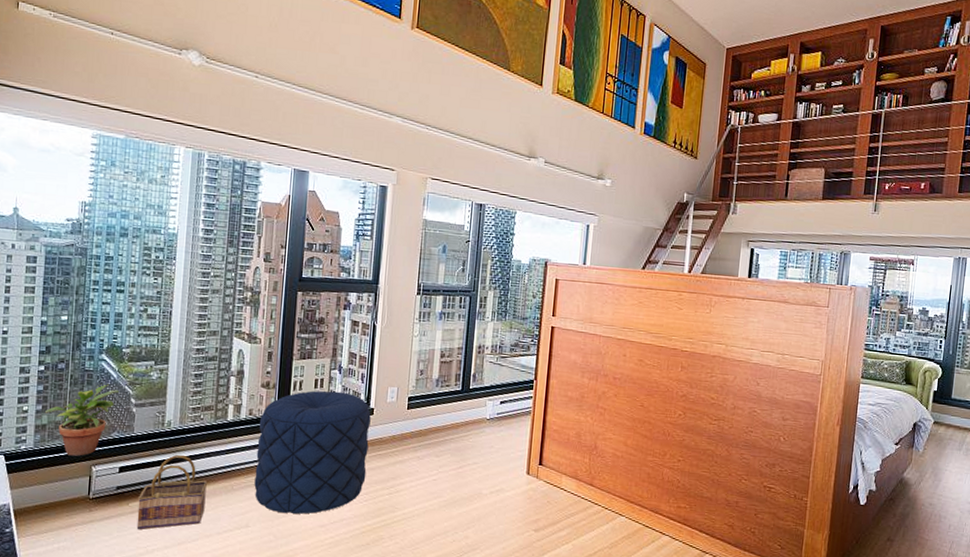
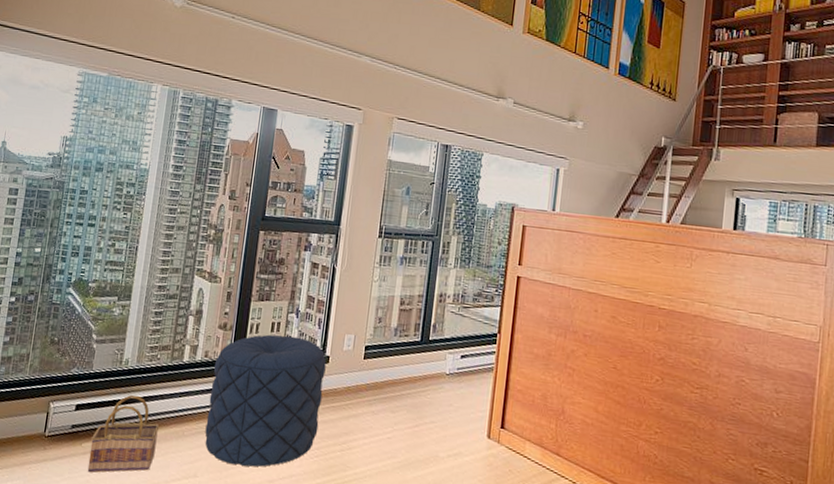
potted plant: present [44,383,119,456] -> none [11,317,82,391]

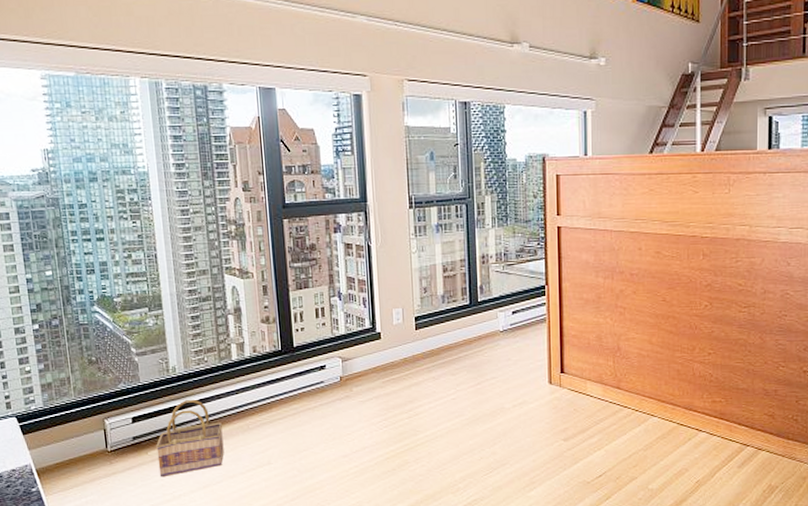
pouf: present [205,334,327,467] -> none [264,319,383,447]

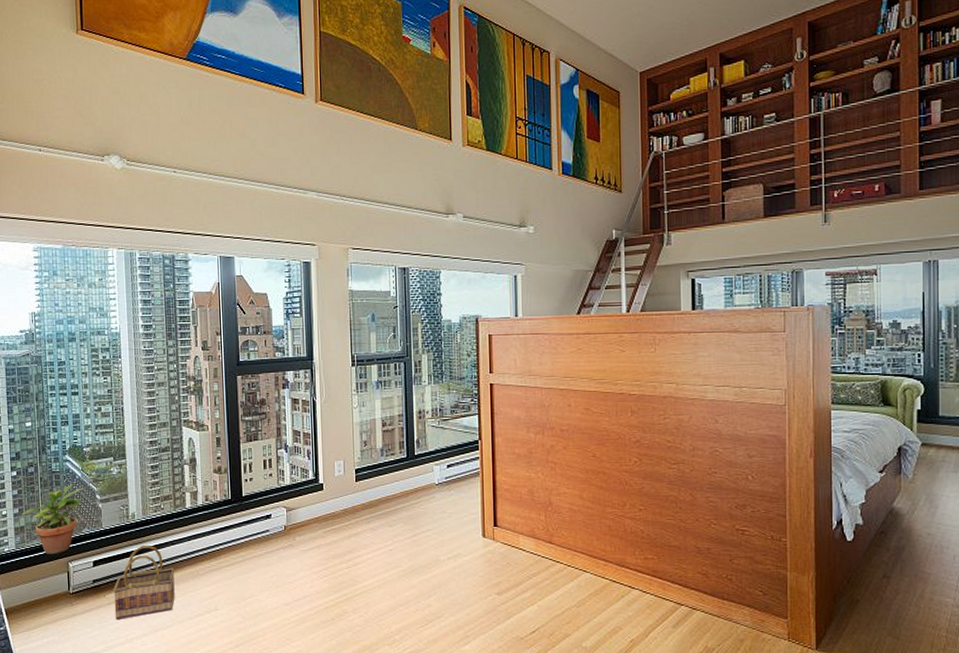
potted plant: none [47,334,118,411] -> present [21,482,84,554]

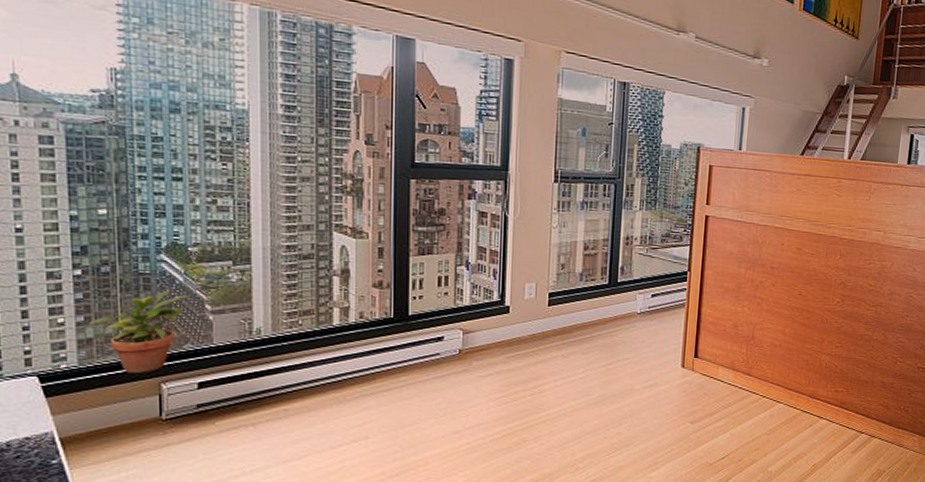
basket: present [112,545,175,620] -> none [225,365,314,451]

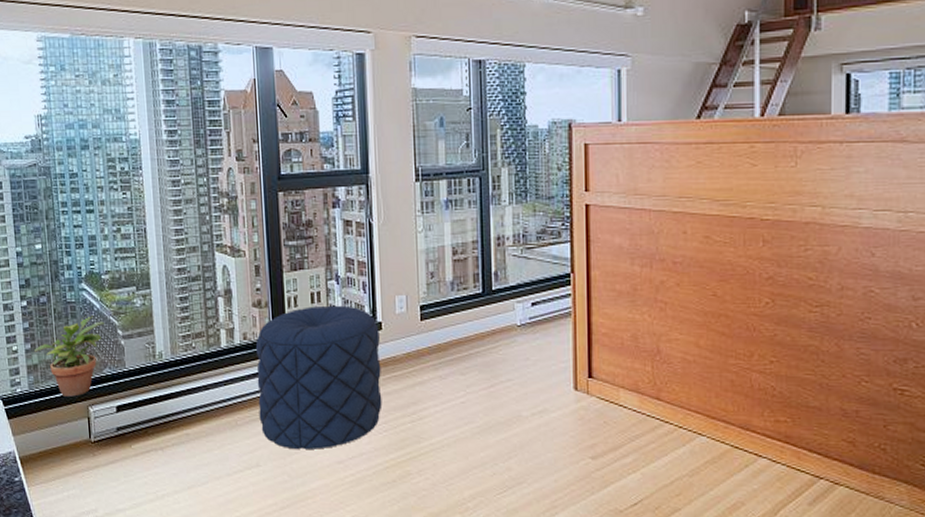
pouf: none [372,289,507,421] -> present [255,305,382,449]

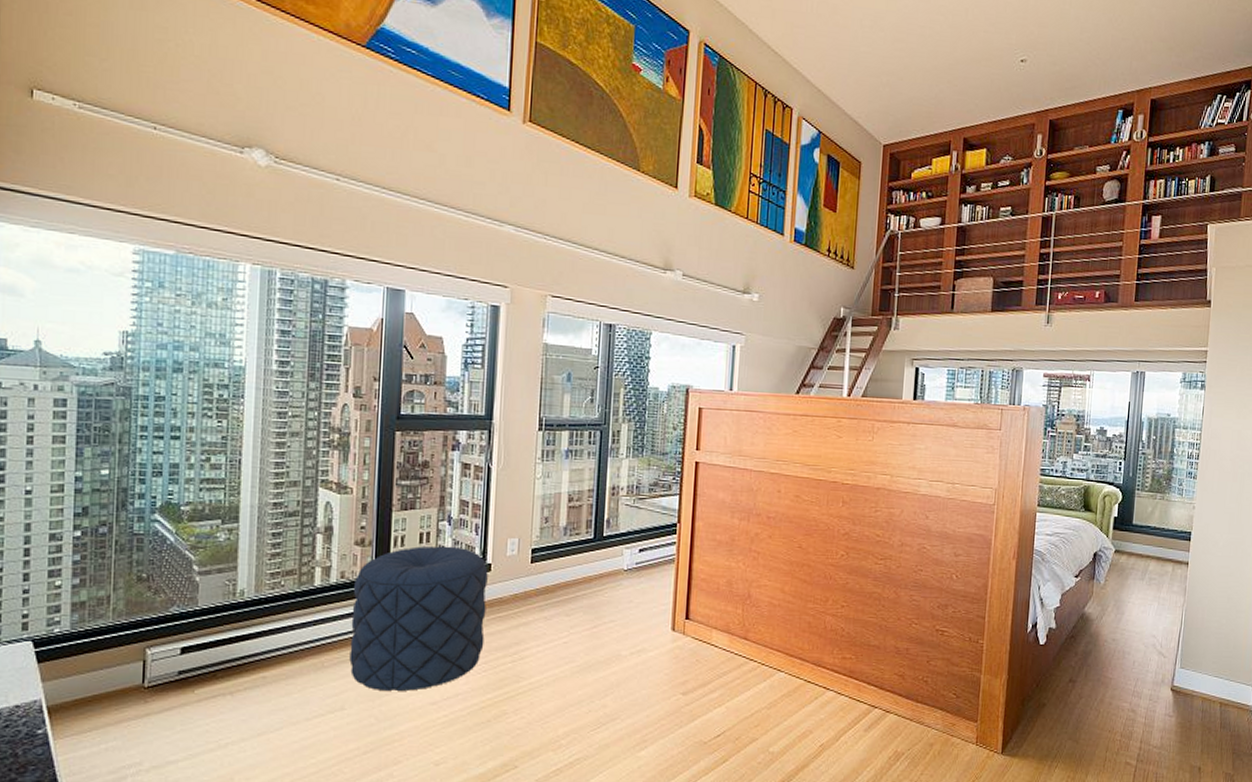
potted plant: present [33,314,104,397] -> none [83,548,177,638]

